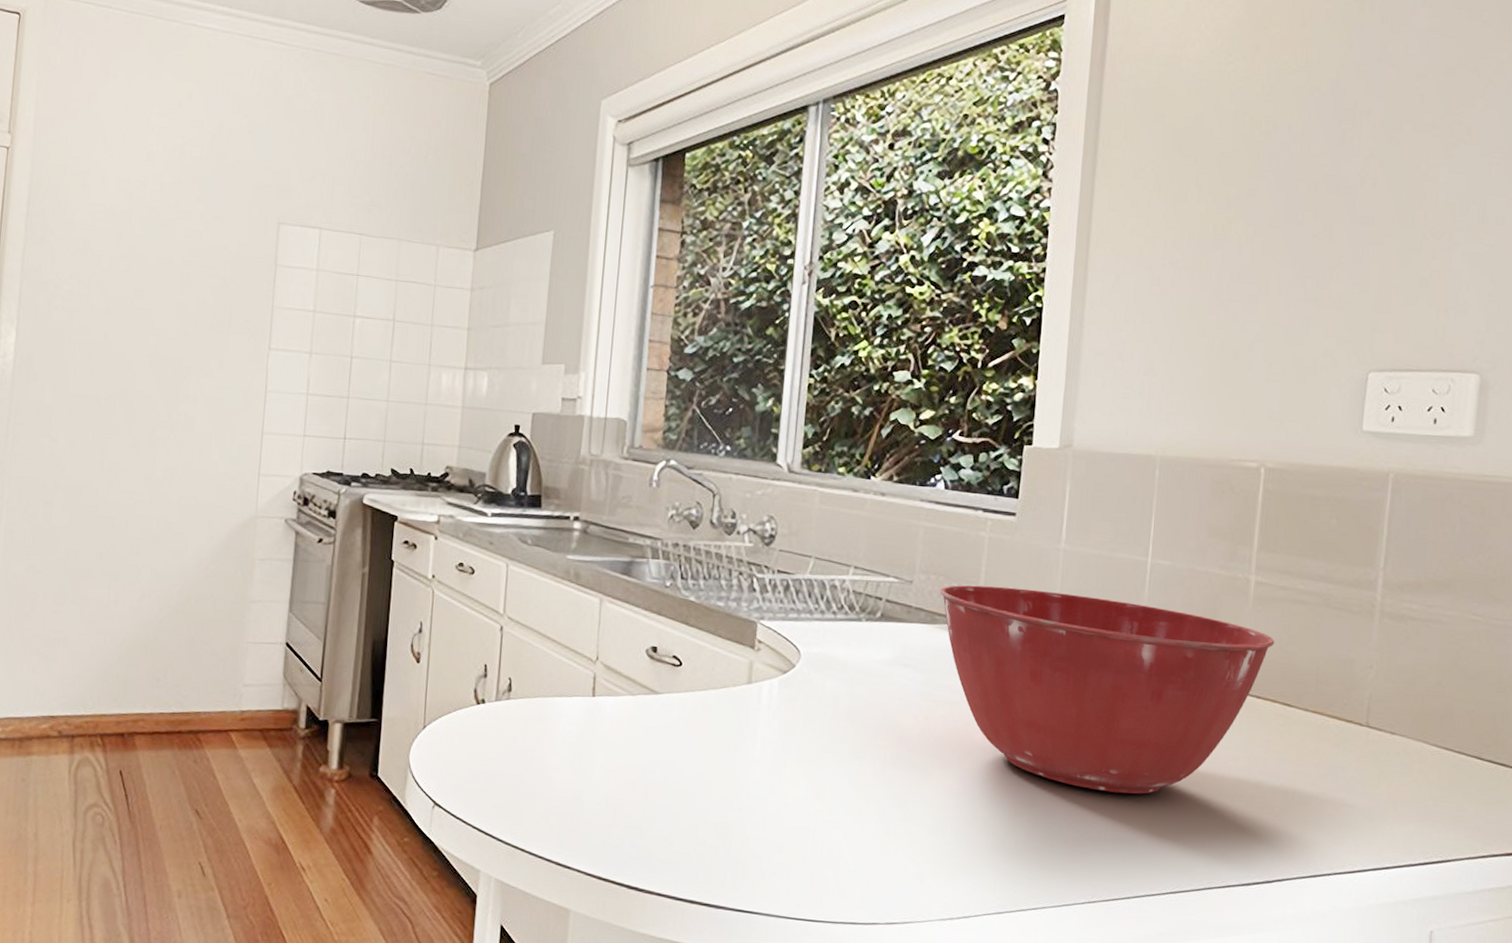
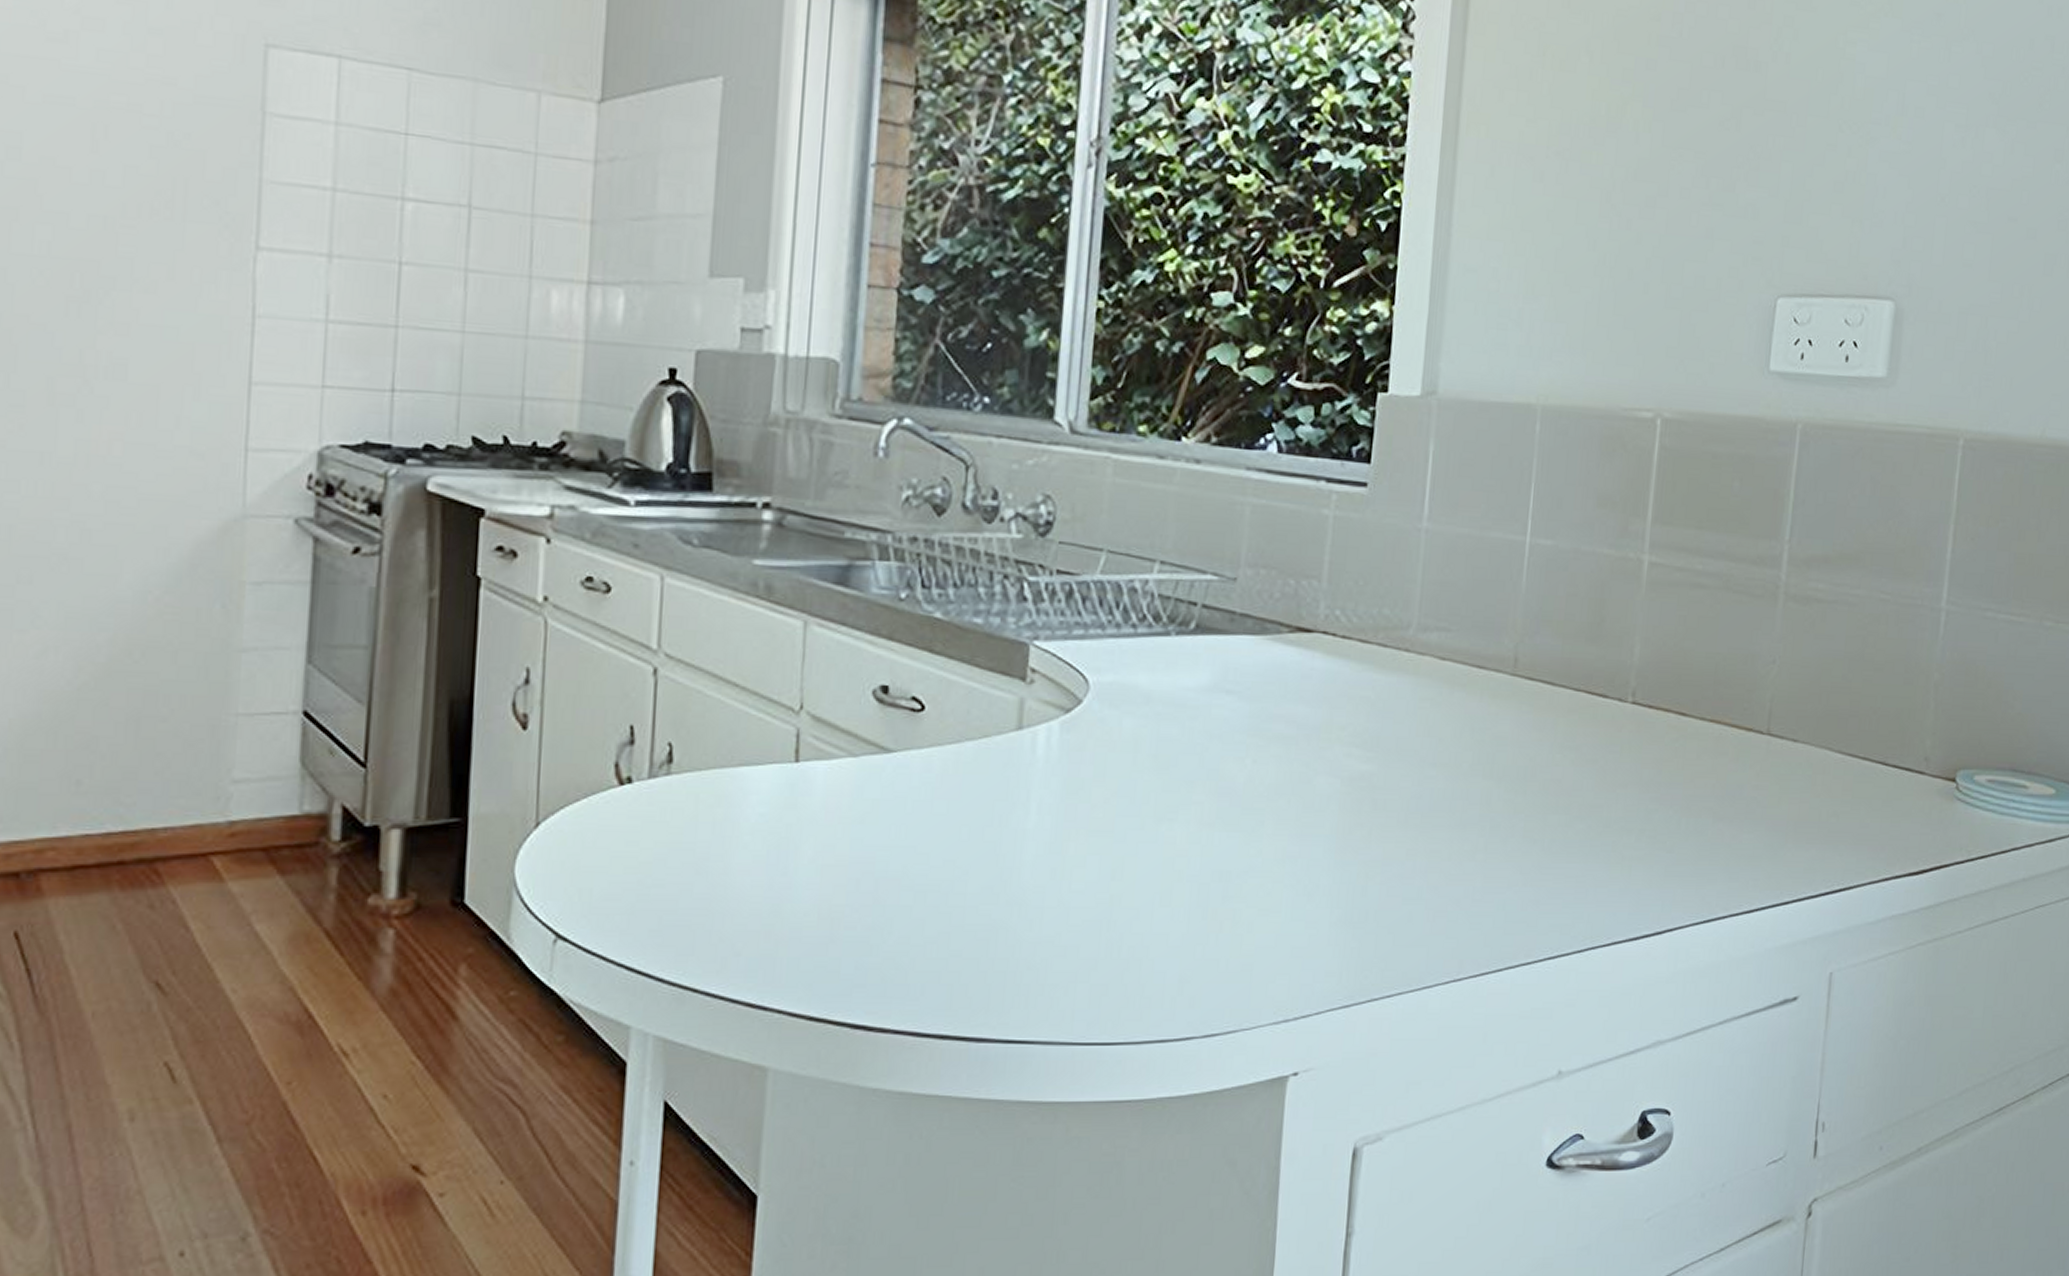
mixing bowl: present [939,585,1275,794] -> none [1271,580,1670,840]

